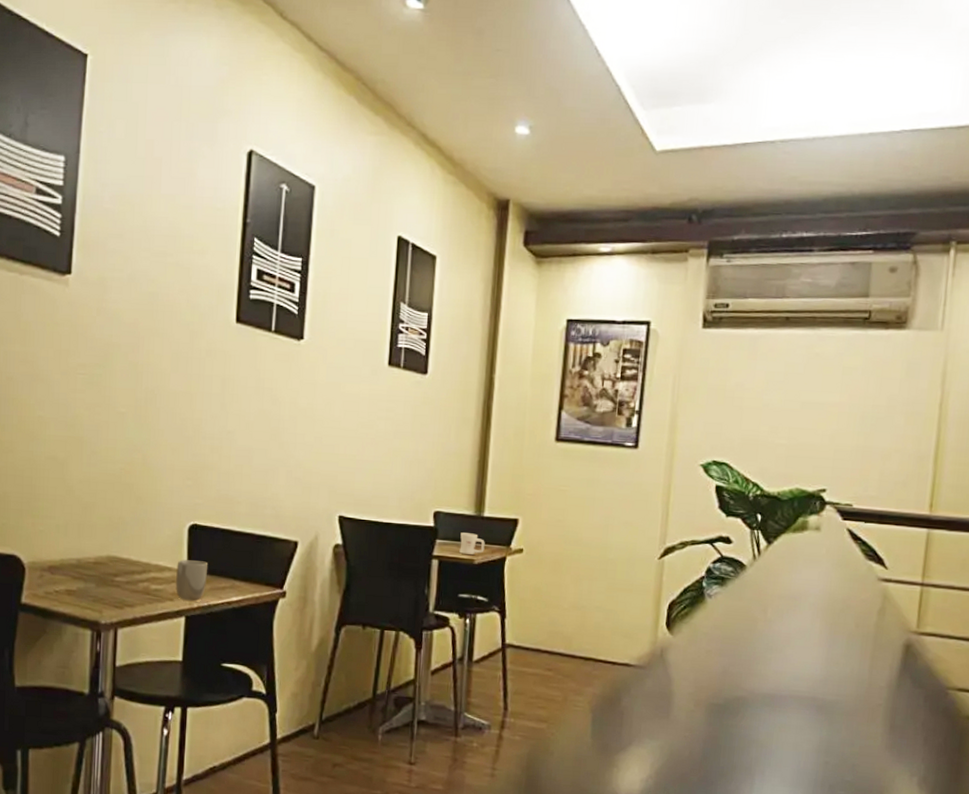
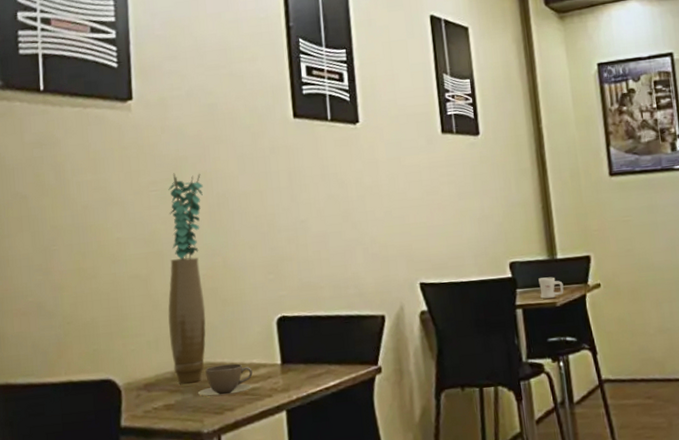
vase: none [79,359,133,574] -> present [168,173,206,384]
teacup: none [100,560,157,593] -> present [197,363,253,397]
cup: present [176,559,208,602] -> none [270,351,303,395]

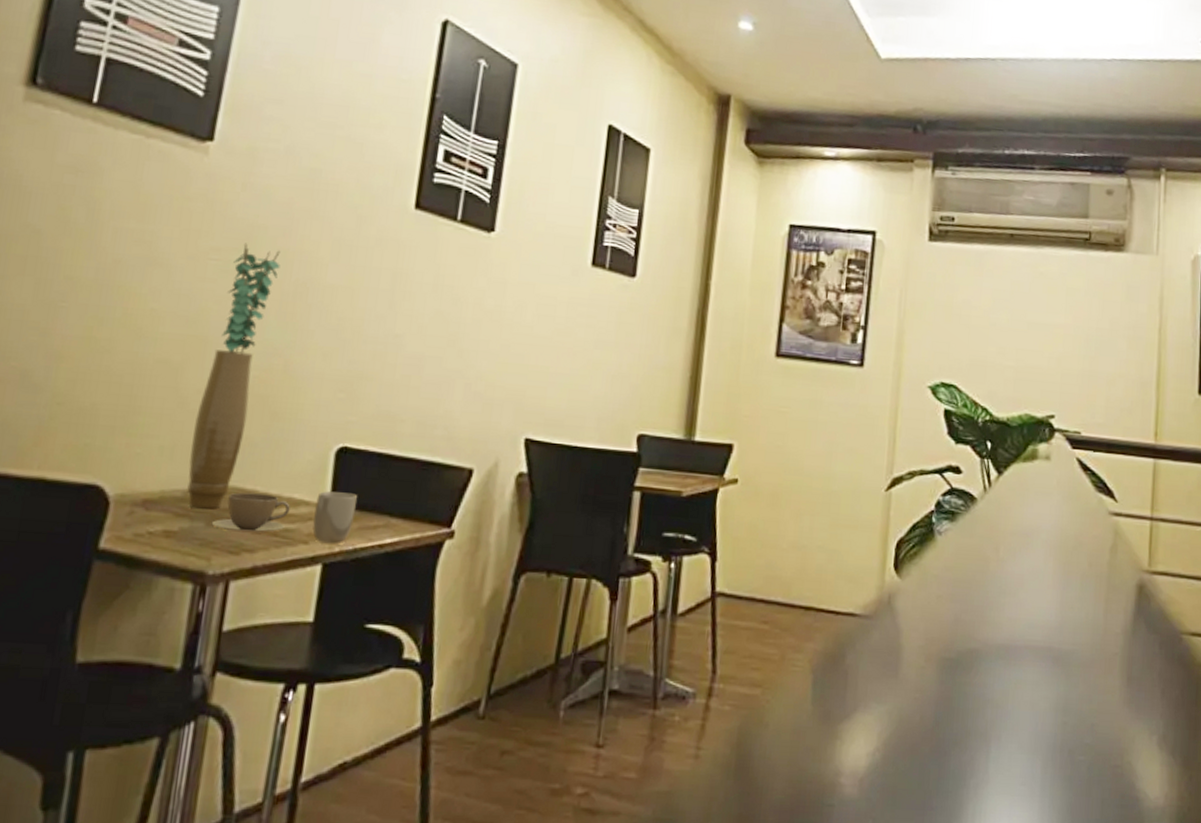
cup: none [270,351,303,395] -> present [312,491,358,545]
mug: present [538,277,564,299] -> none [665,459,695,487]

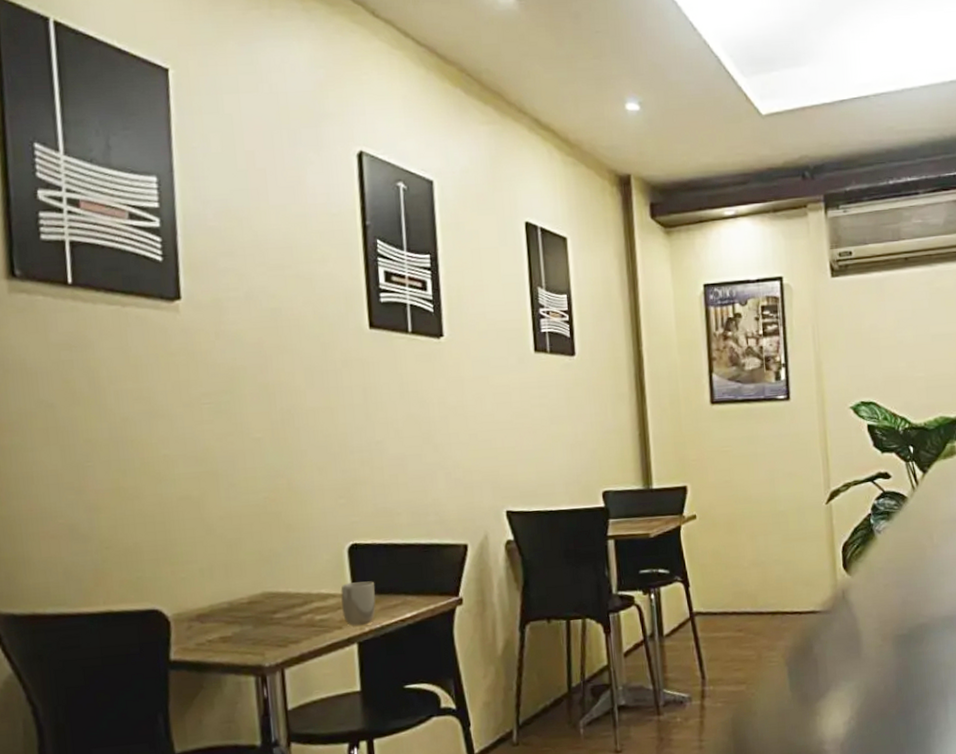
vase: present [187,243,281,509] -> none [223,384,268,615]
teacup: present [211,492,290,534] -> none [258,593,321,629]

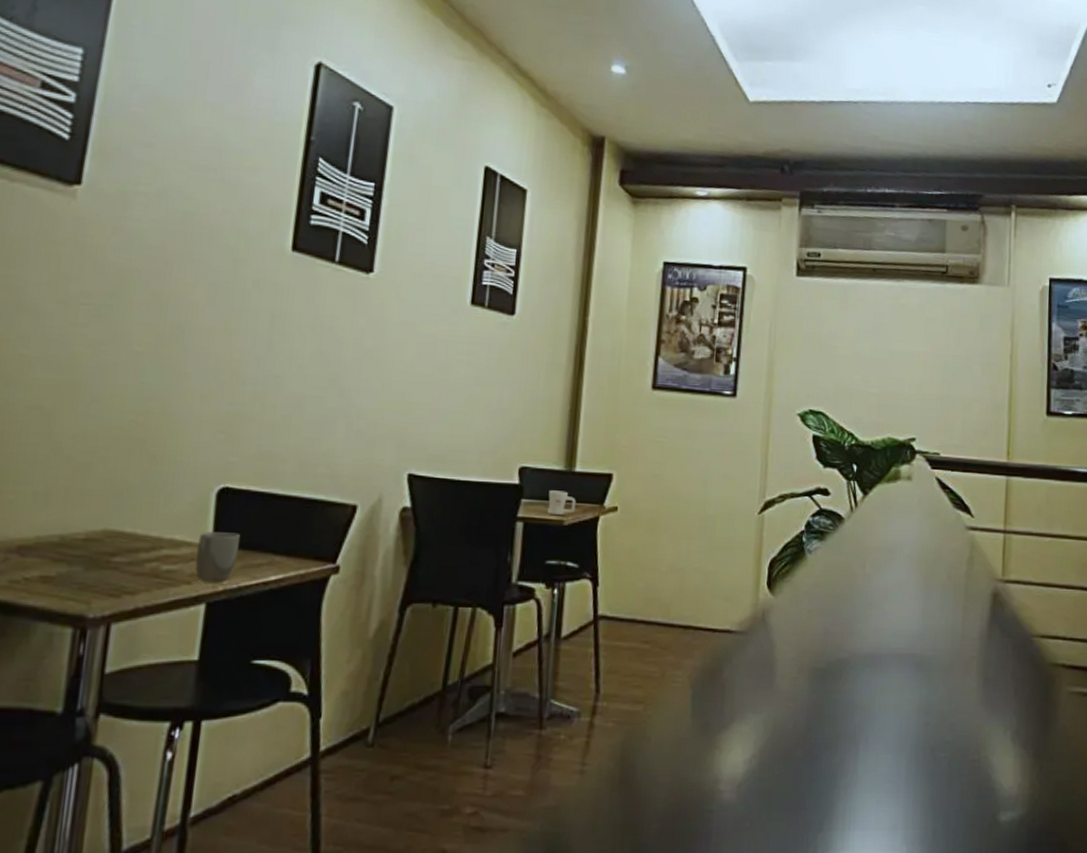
mug: none [632,507,659,530] -> present [547,490,576,516]

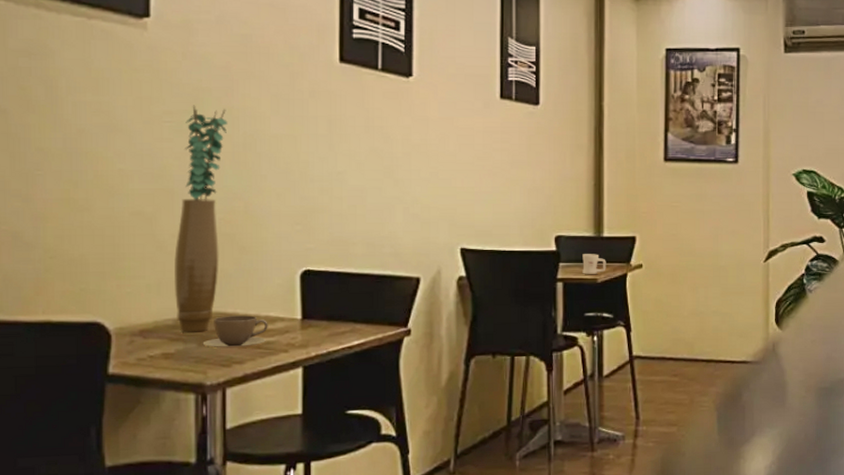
vase: none [63,287,155,553] -> present [174,105,228,333]
teacup: none [90,535,172,576] -> present [202,315,268,349]
cup: present [195,532,241,584] -> none [290,307,325,351]

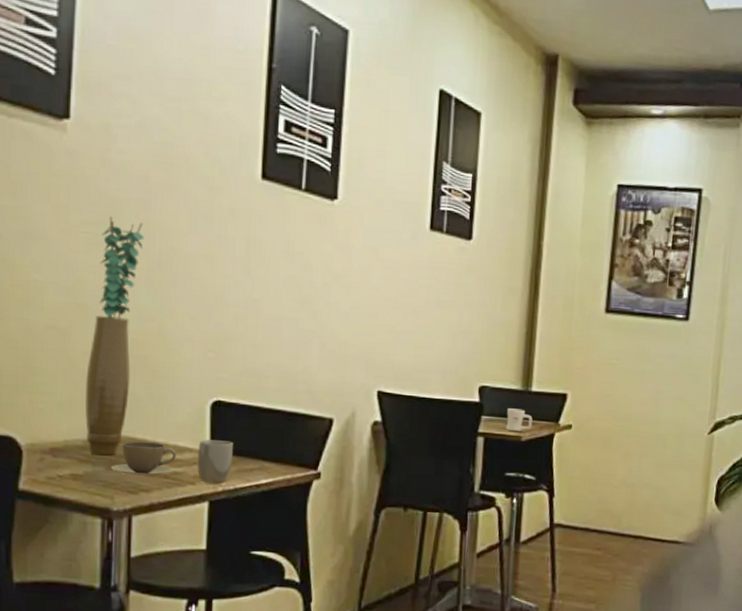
cup: none [290,307,325,351] -> present [197,439,234,485]

